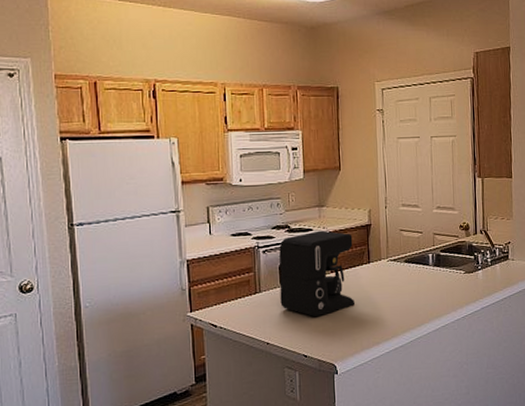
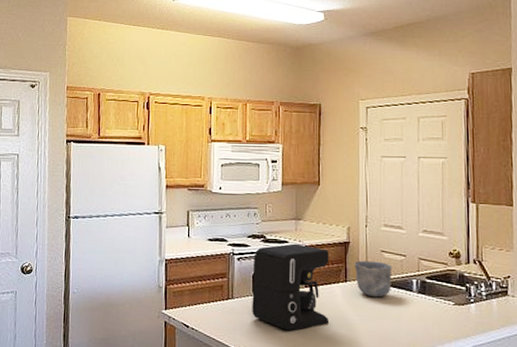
cup: none [376,240,411,275] -> present [354,260,393,298]

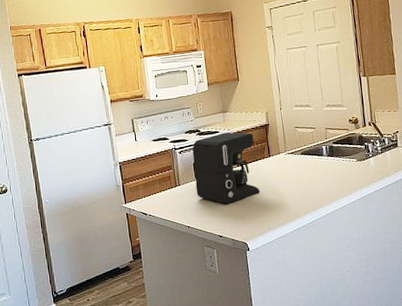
cup: present [354,260,393,298] -> none [274,136,307,166]

